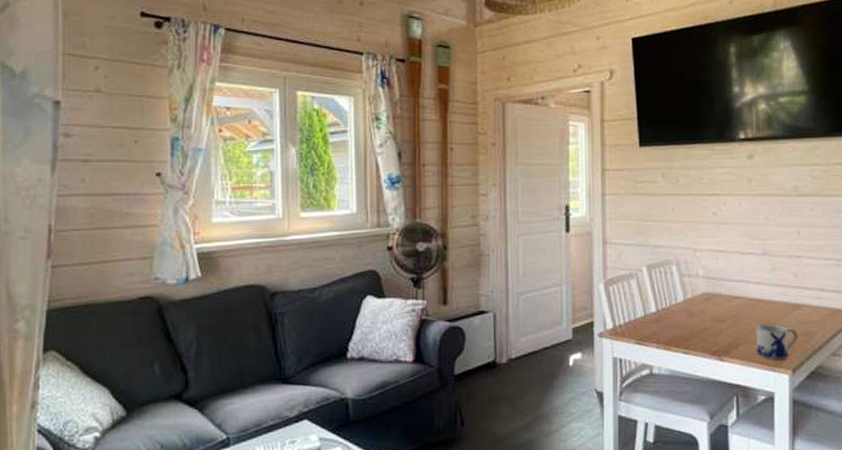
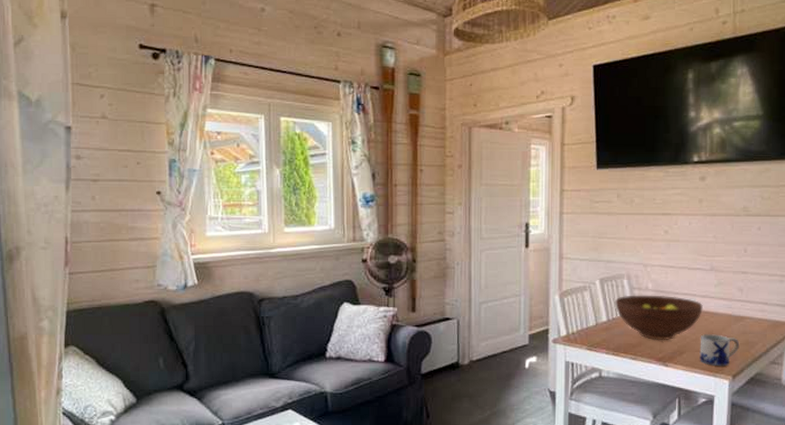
fruit bowl: none [663,282,758,333] -> present [614,295,704,341]

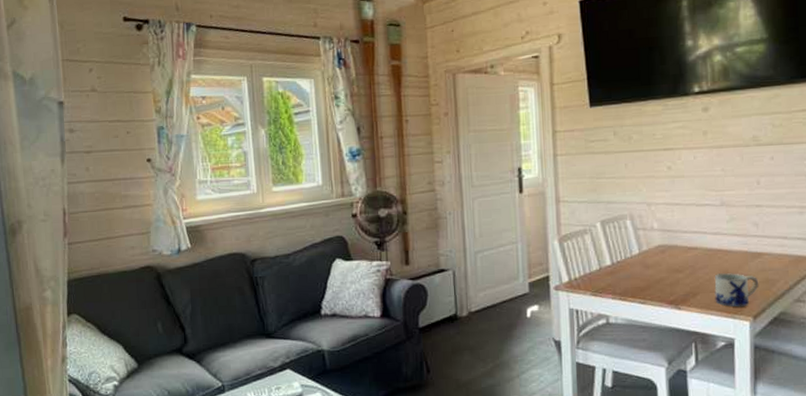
fruit bowl: present [614,295,704,341] -> none [618,235,716,283]

